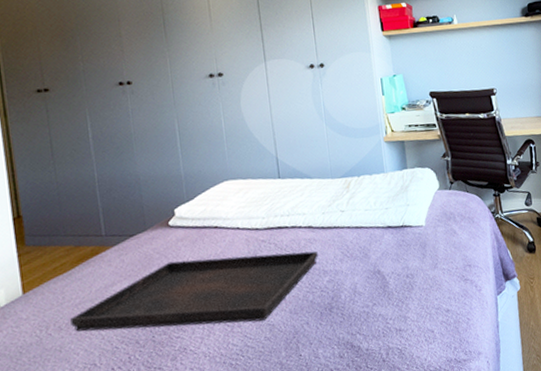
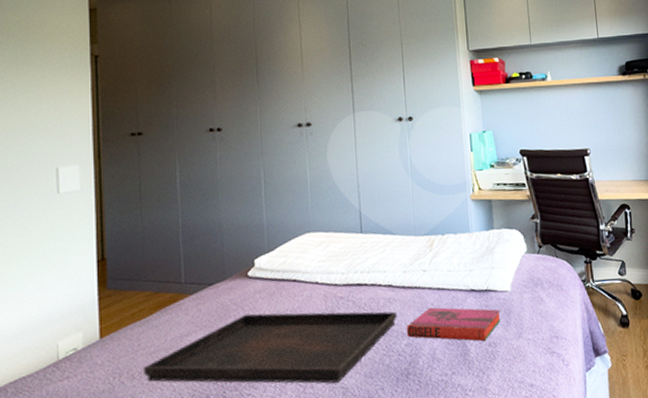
hardback book: none [327,243,417,275] -> present [406,307,501,342]

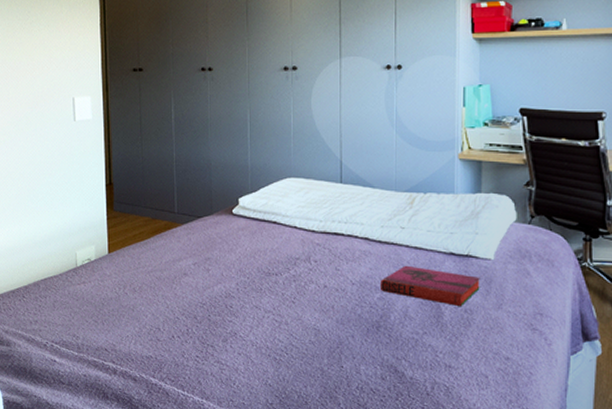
serving tray: present [144,311,397,384] -> none [143,248,371,325]

